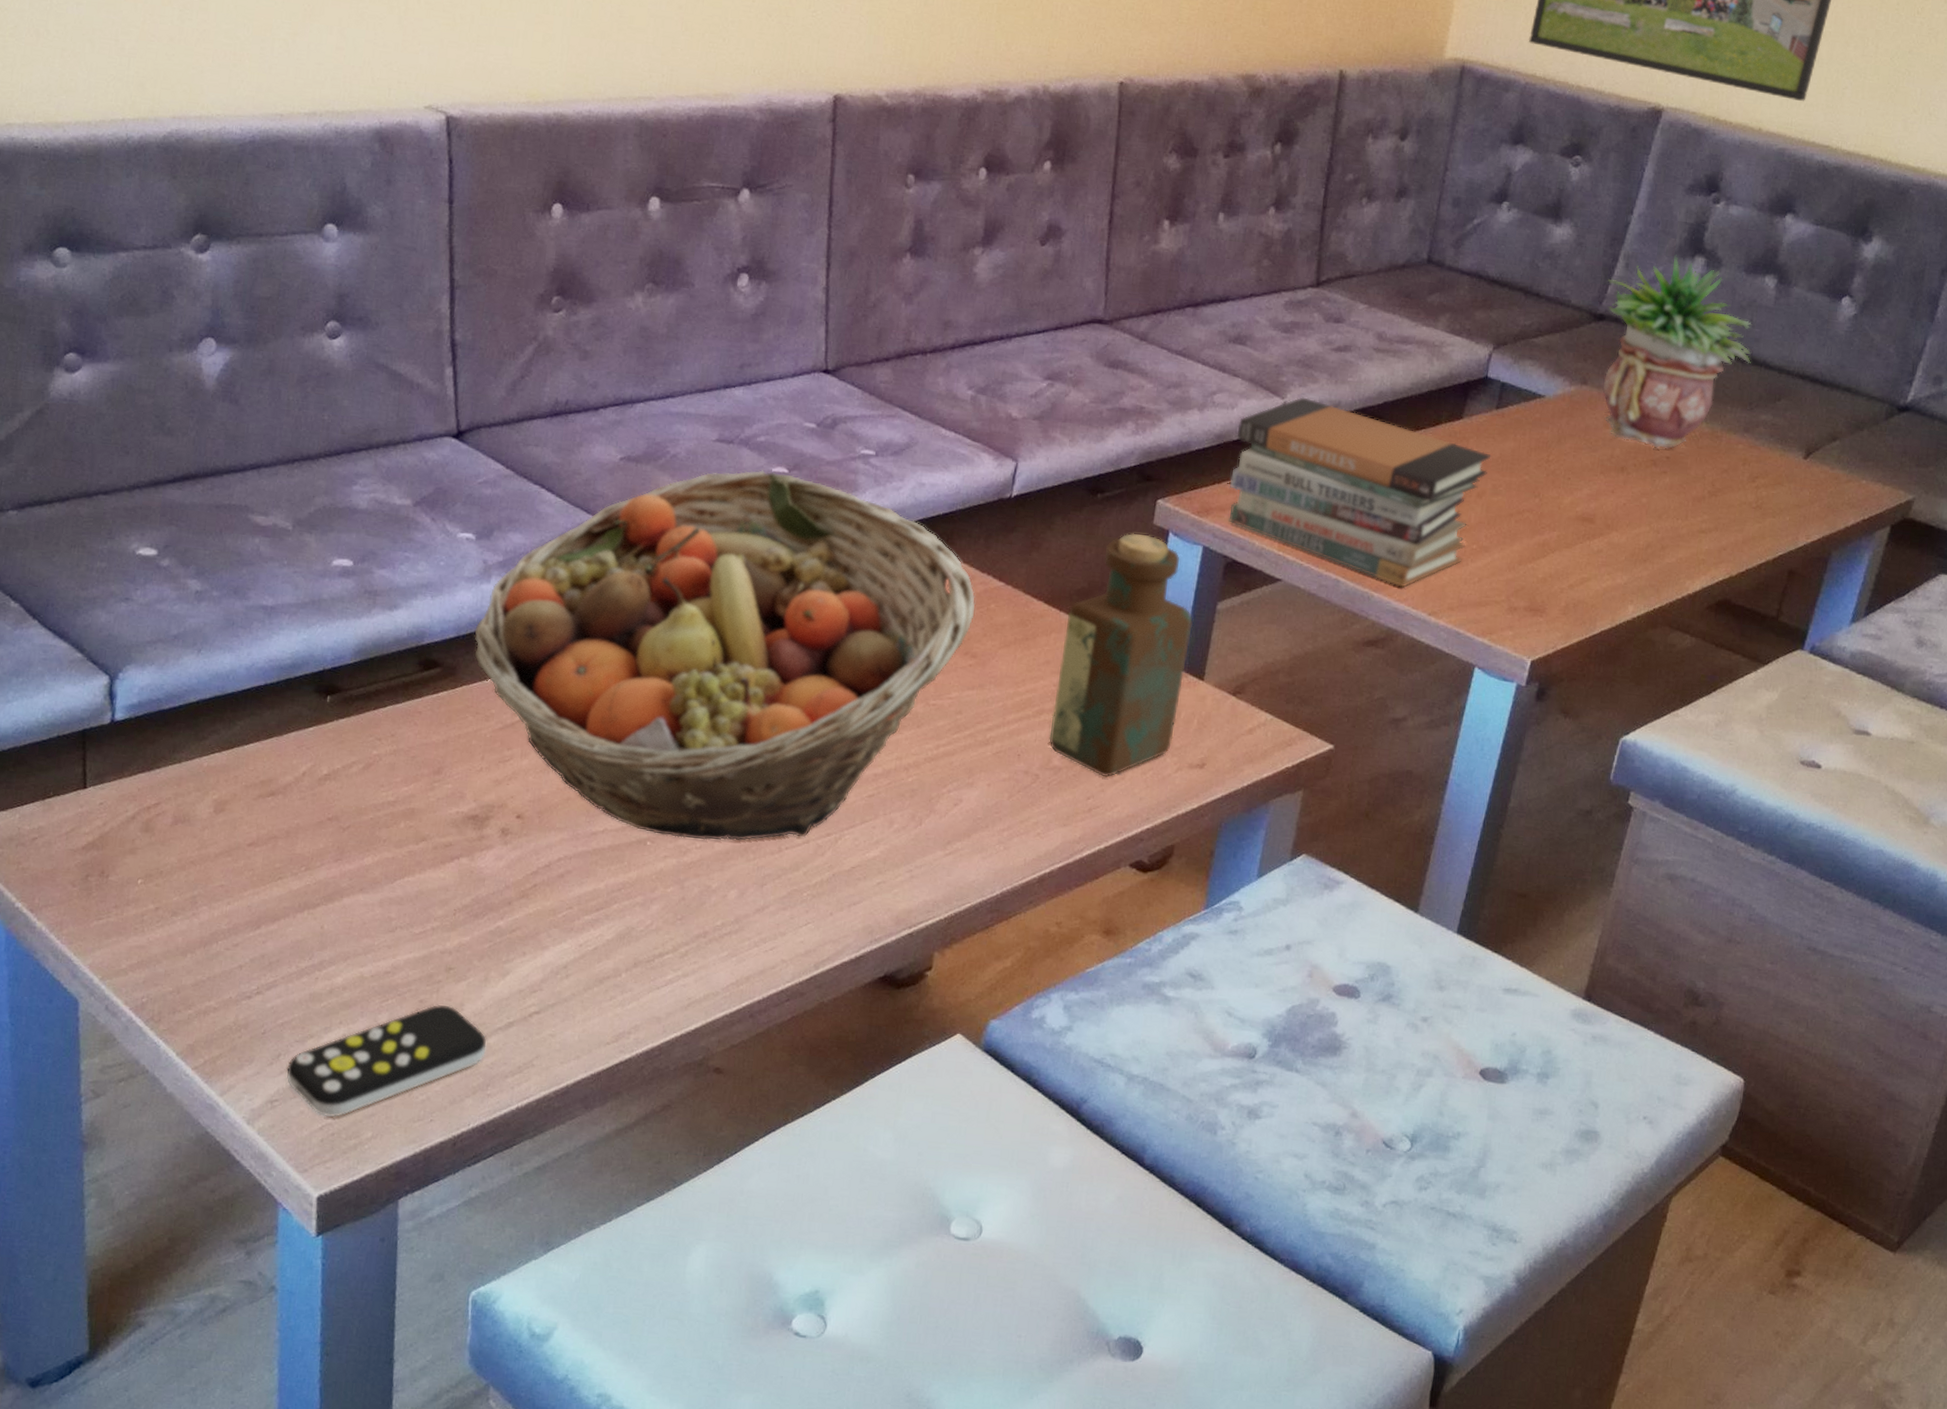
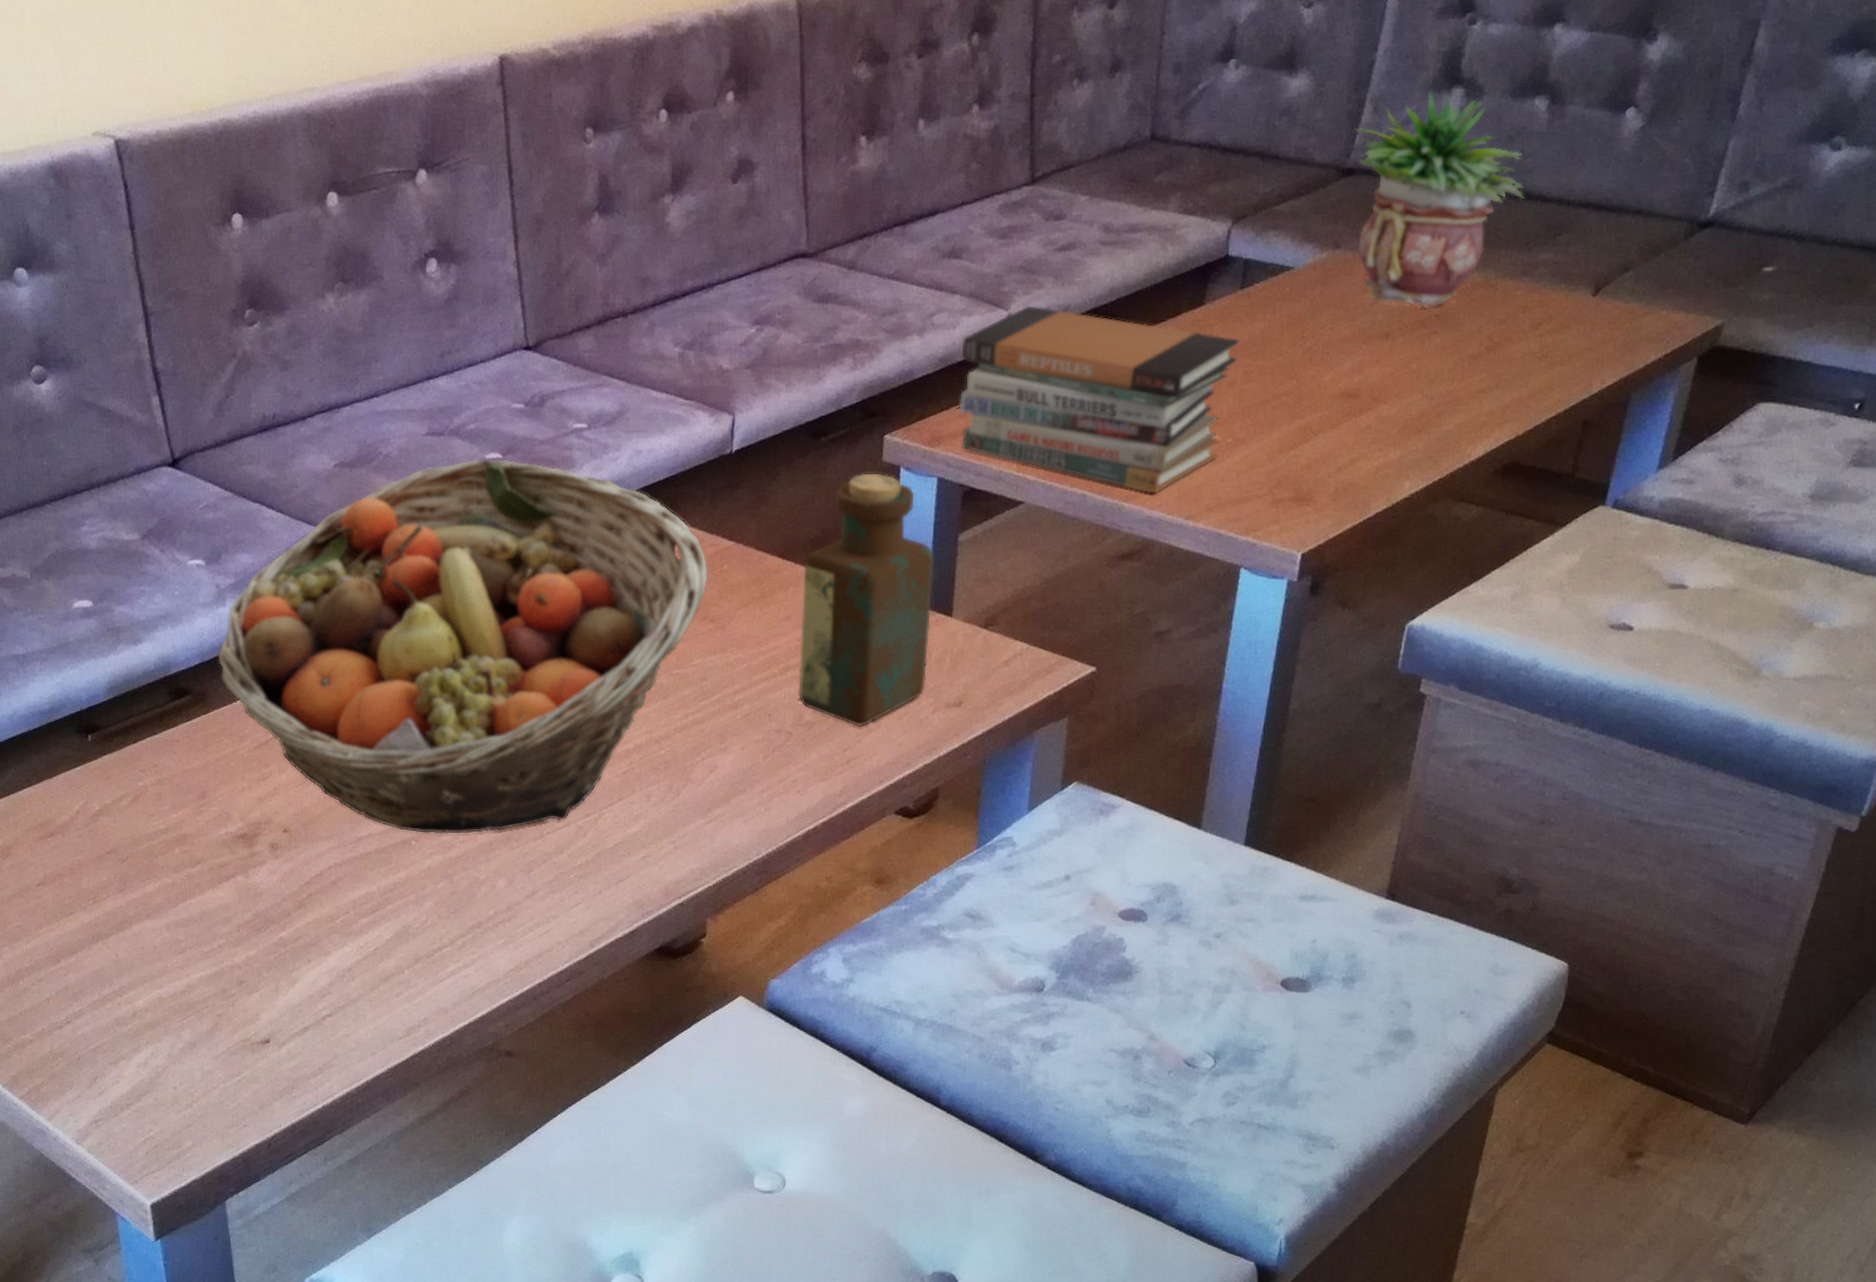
remote control: present [286,1005,487,1118] -> none [105,1016,286,1131]

